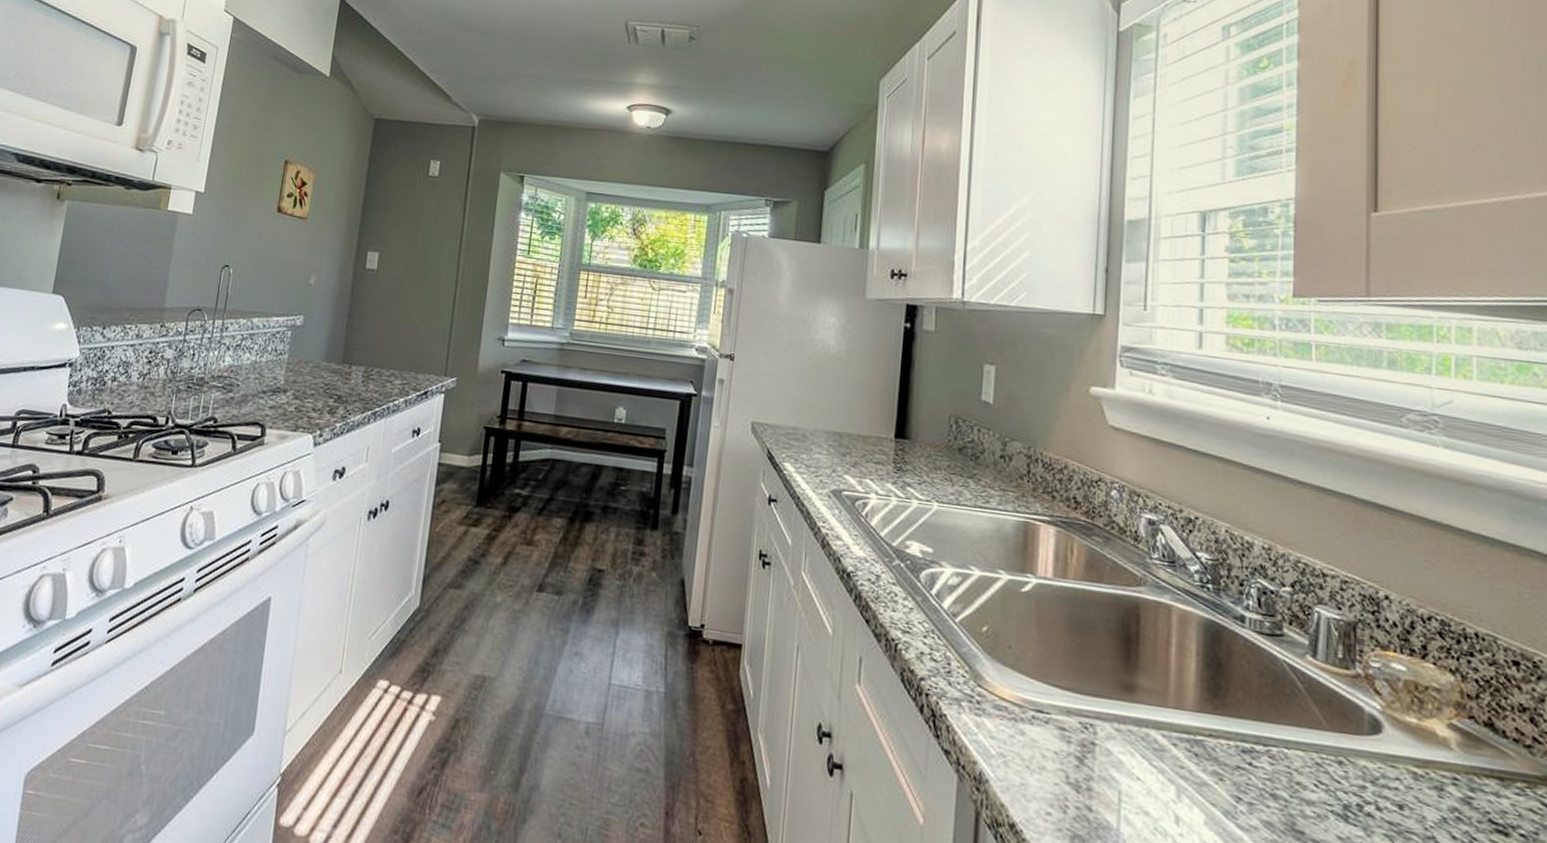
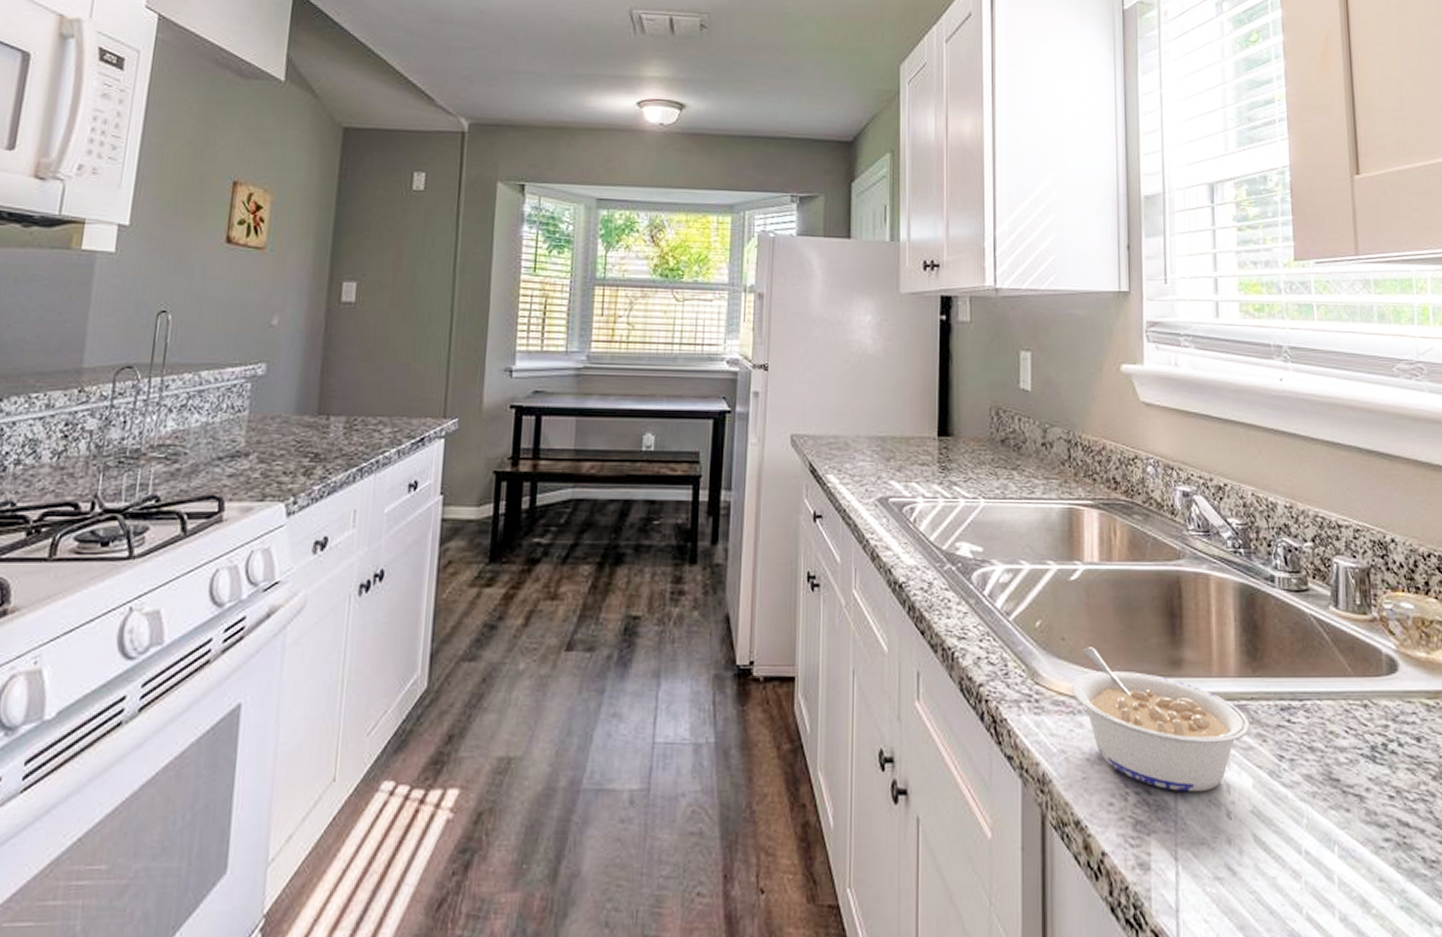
legume: none [1015,658,1207,819] -> present [1071,647,1251,792]

